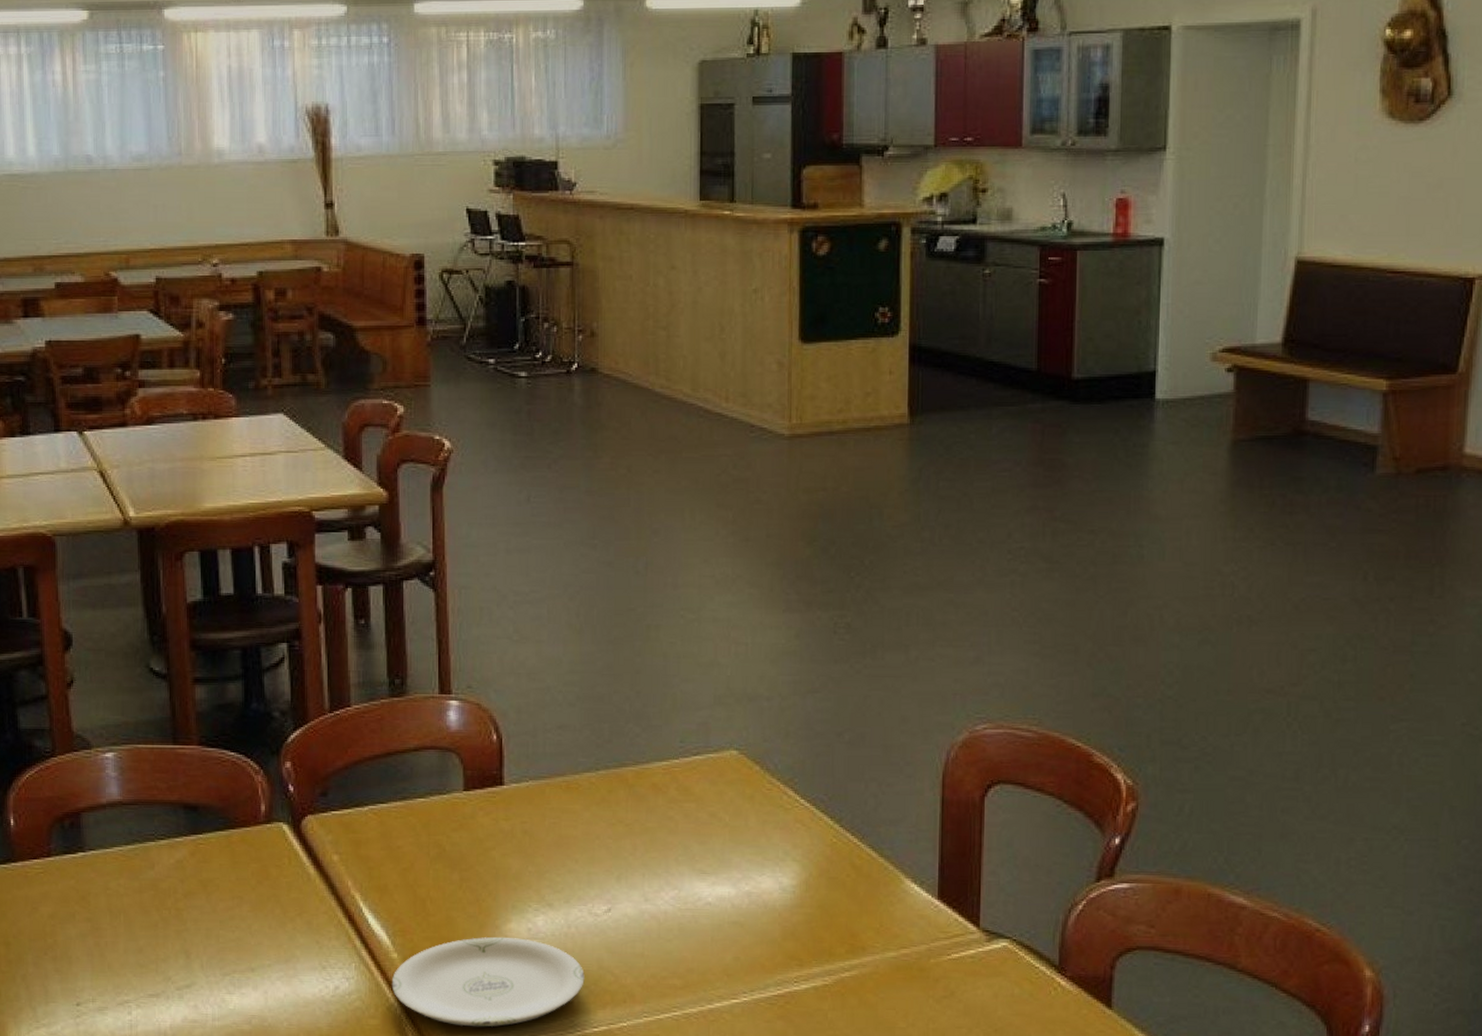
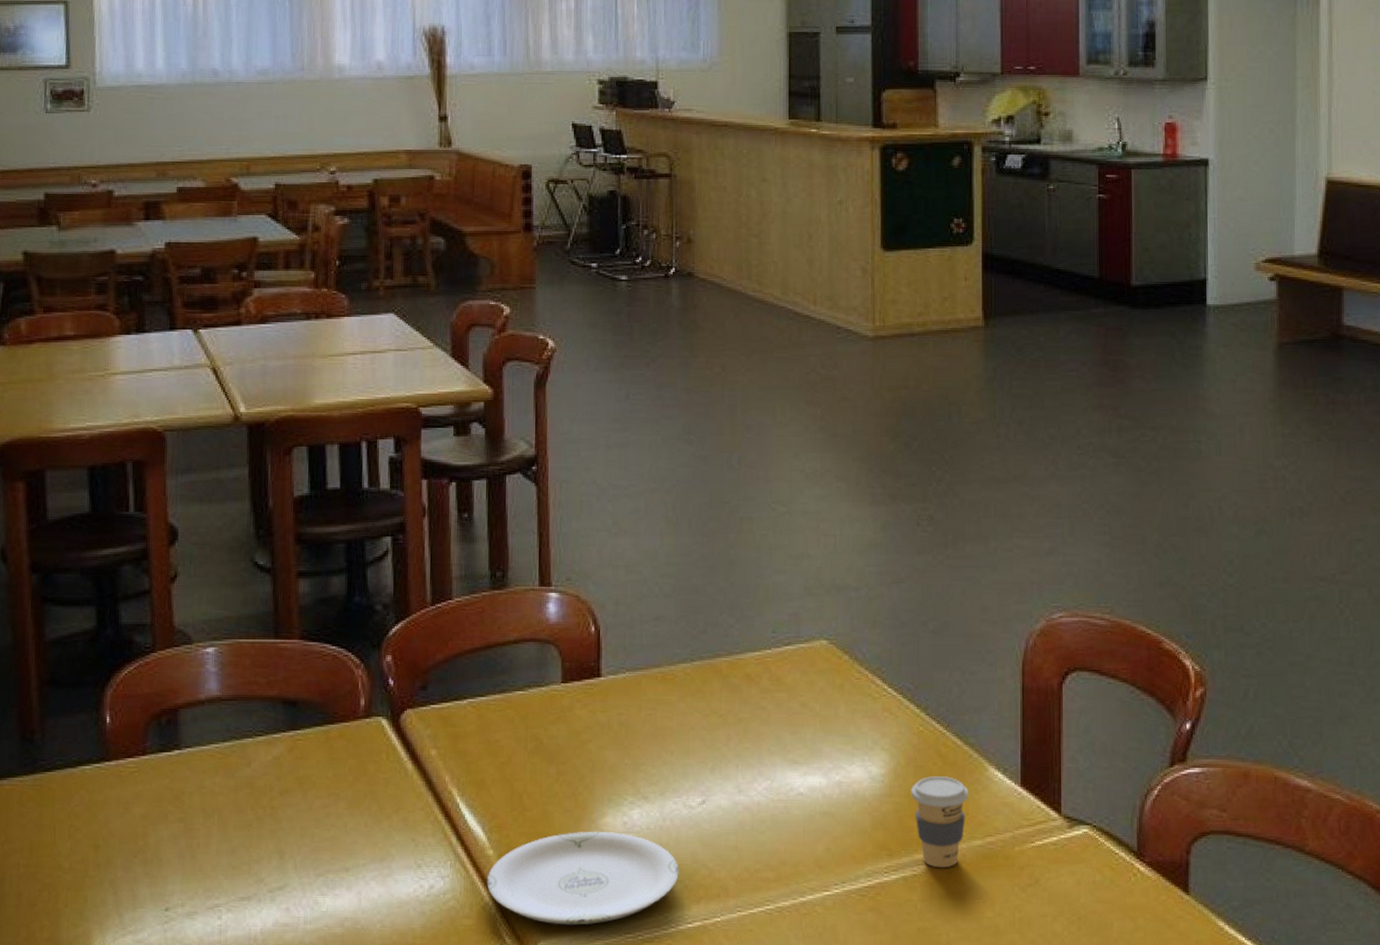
coffee cup: none [823,887,884,979] -> present [911,775,969,868]

